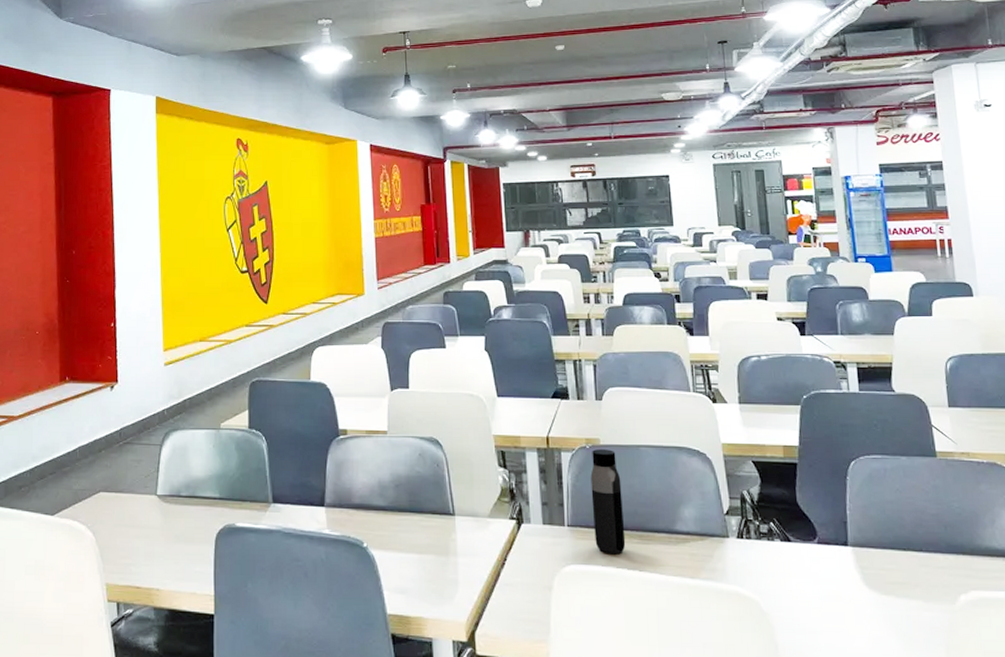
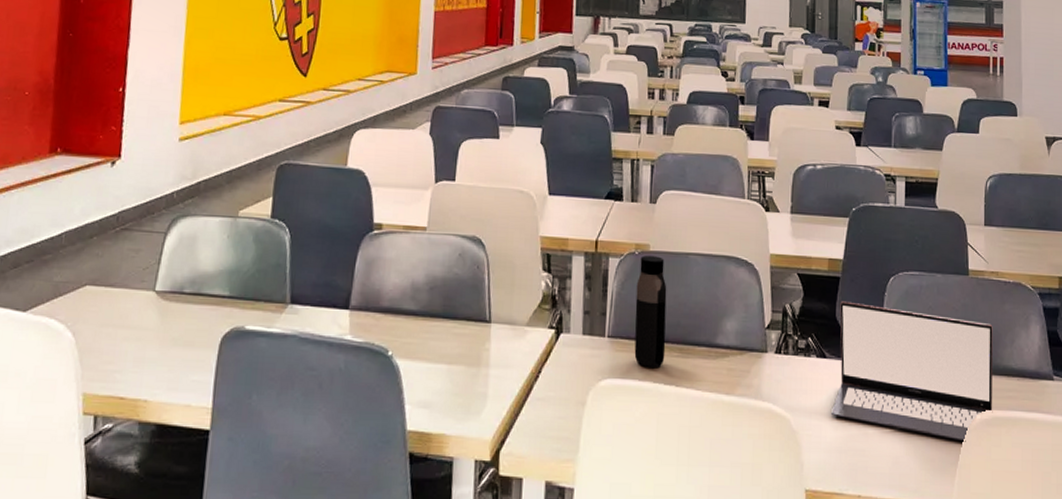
laptop: none [800,486,979,623] -> present [830,301,993,442]

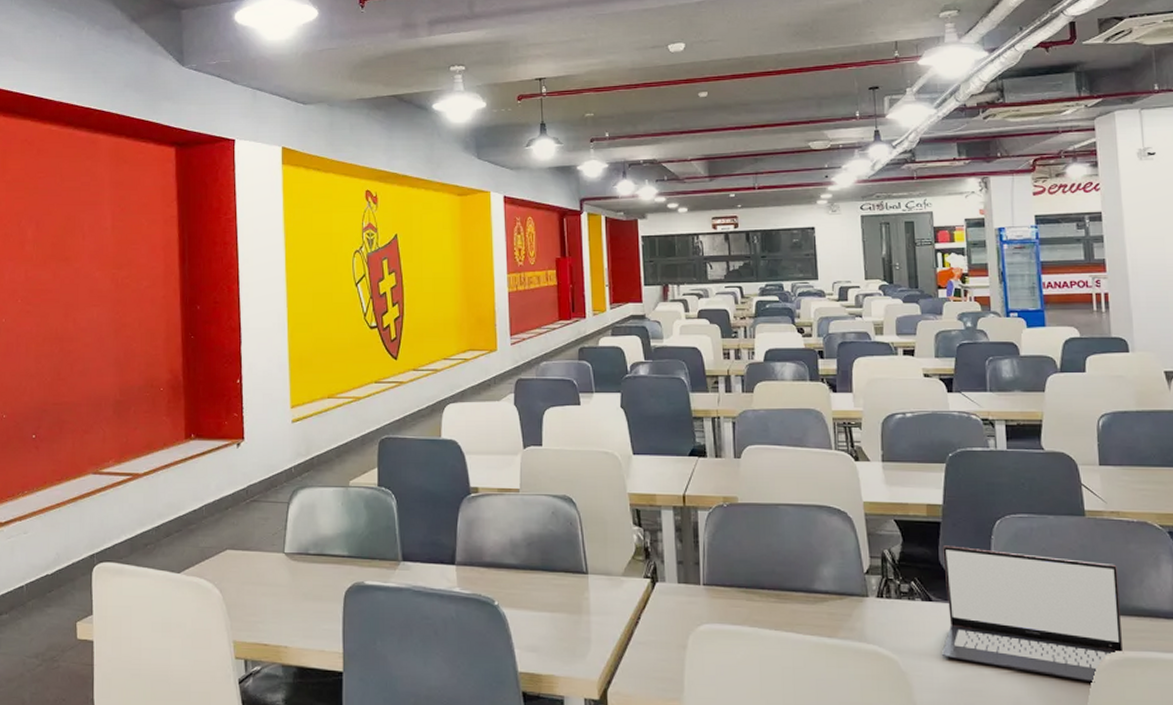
water bottle: present [634,256,667,369] -> none [727,508,763,614]

